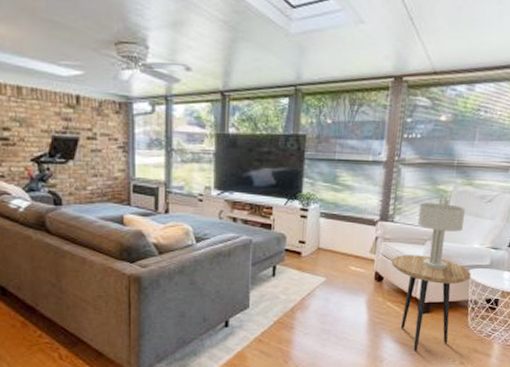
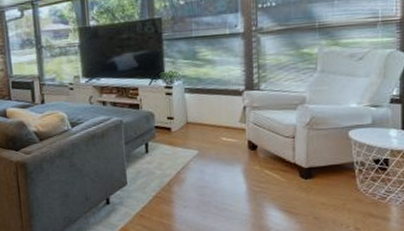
side table: present [392,255,471,352] -> none [264,120,352,219]
table lamp: present [417,193,465,269] -> none [285,56,336,133]

